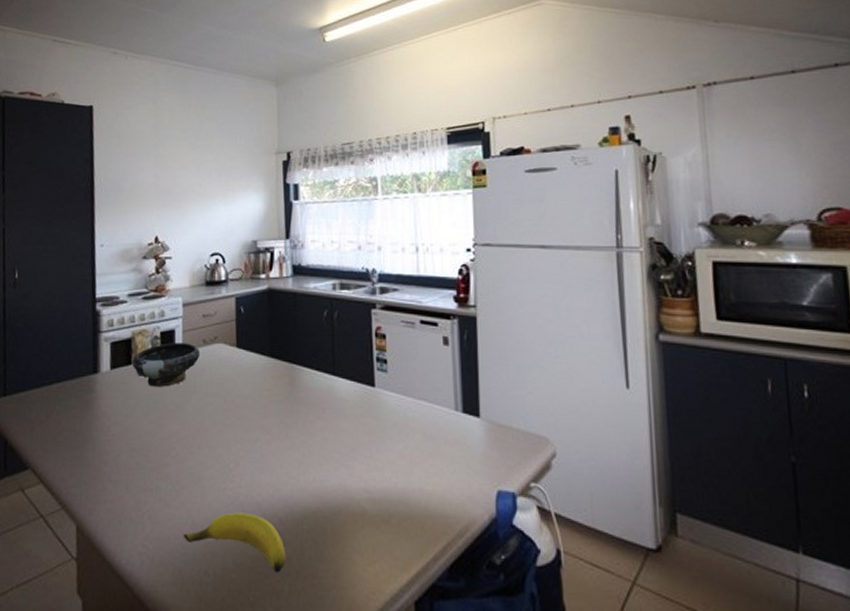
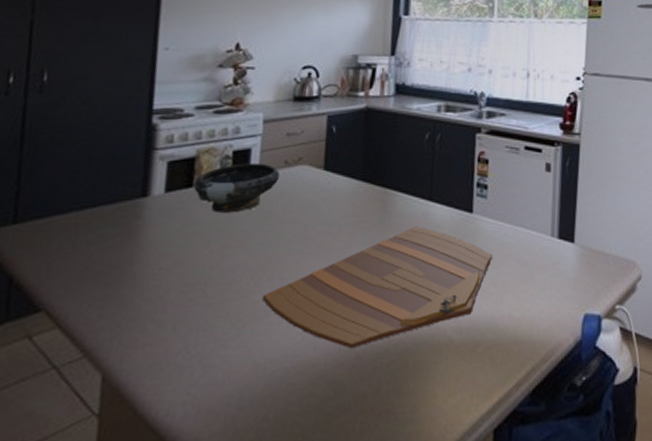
banana: present [183,512,286,573] -> none [240,349,361,412]
cutting board: none [194,399,398,514] -> present [261,226,493,349]

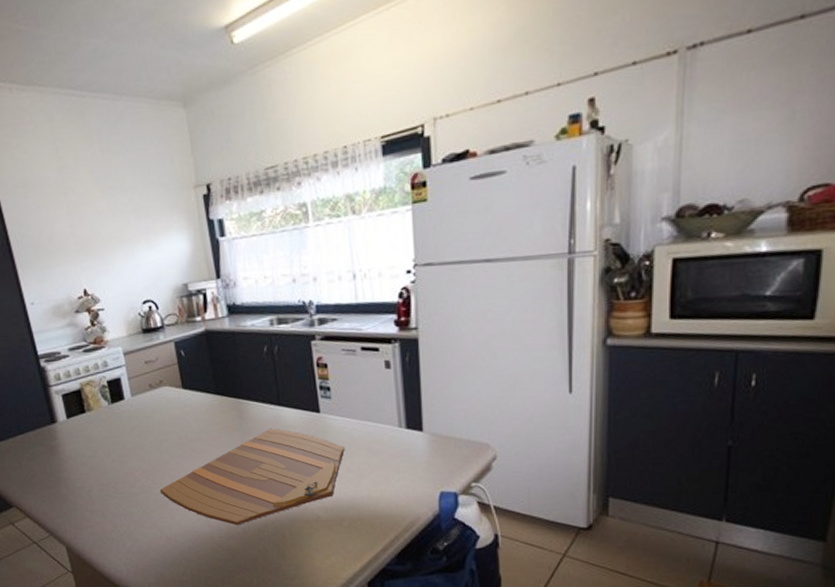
bowl: present [193,163,281,213] -> none [85,389,149,430]

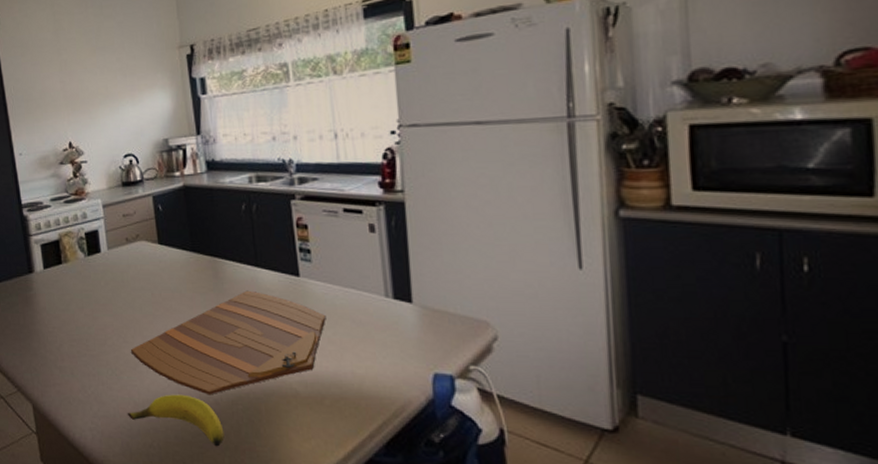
banana: none [159,526,253,570] -> present [127,394,224,447]

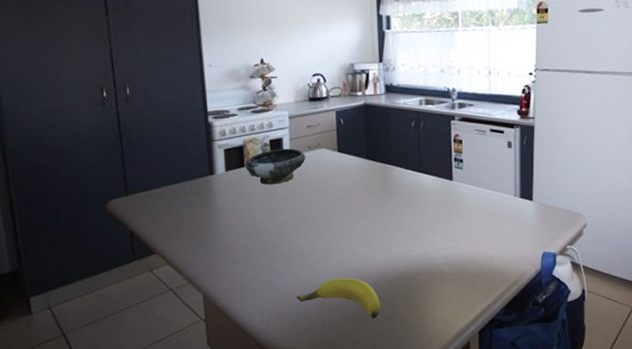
bowl: none [62,242,125,283] -> present [244,149,306,185]
cutting board: present [130,290,326,395] -> none [304,191,470,277]

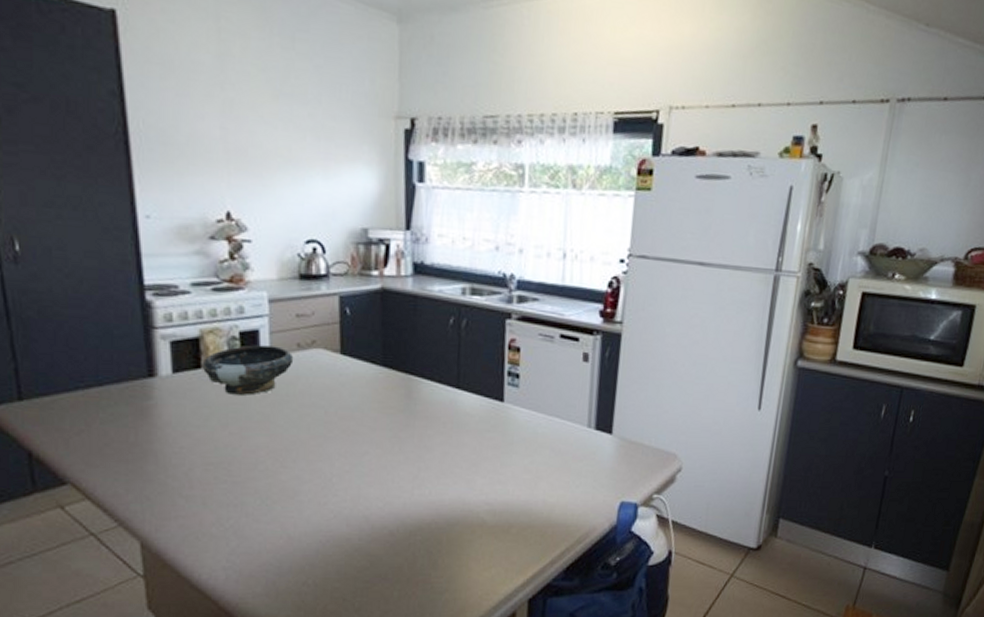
banana: present [296,278,381,319] -> none [276,526,397,581]

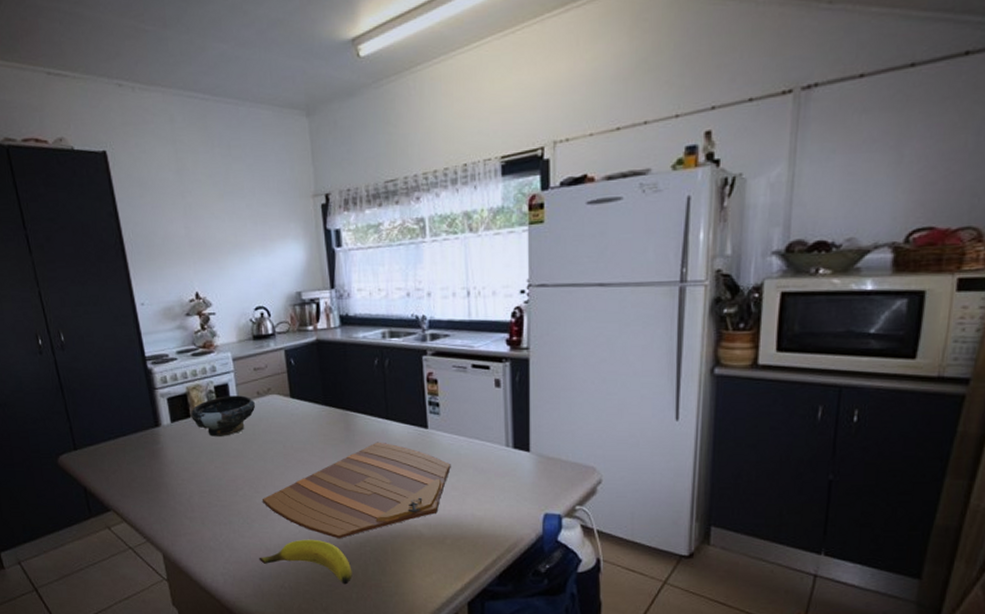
banana: none [276,526,397,581] -> present [258,539,353,585]
cutting board: none [289,413,526,526] -> present [261,442,451,539]

